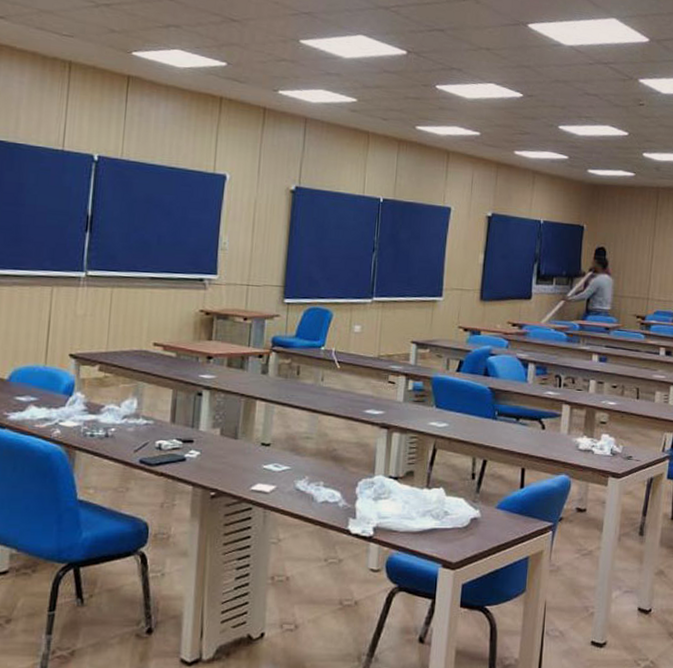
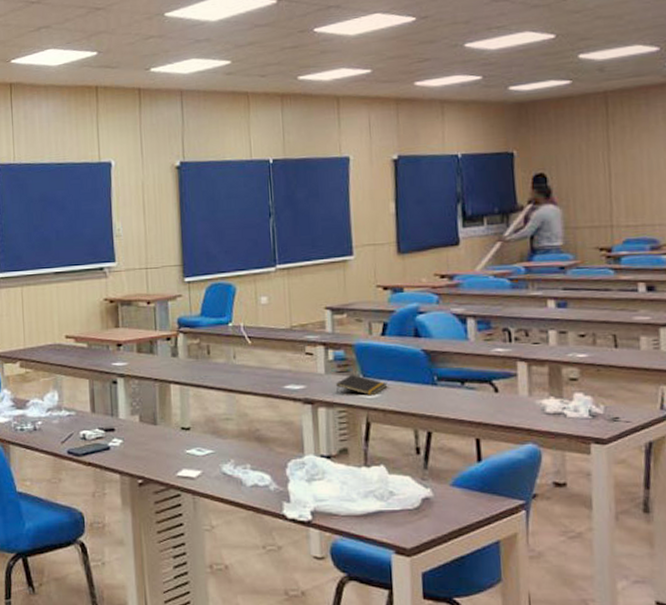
notepad: none [411,404,456,425] -> present [336,374,388,396]

